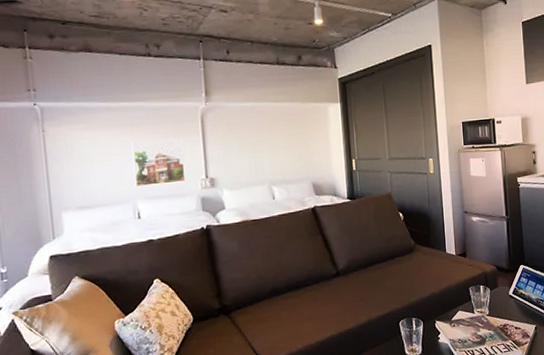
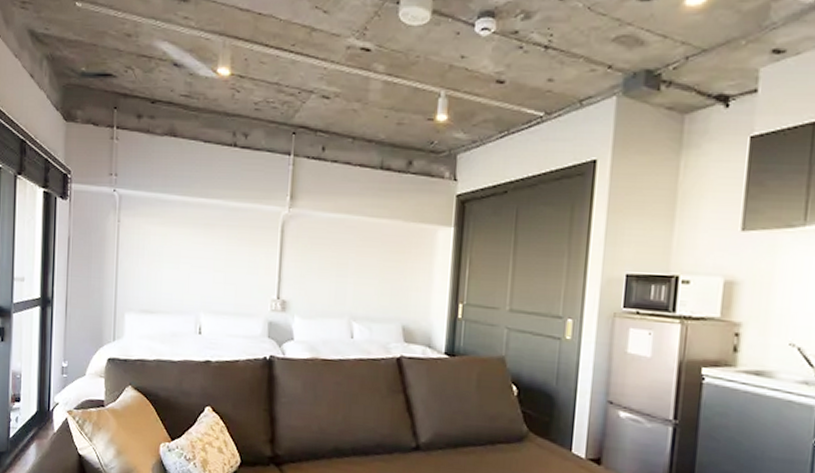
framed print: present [131,138,186,188] -> none [200,243,257,300]

